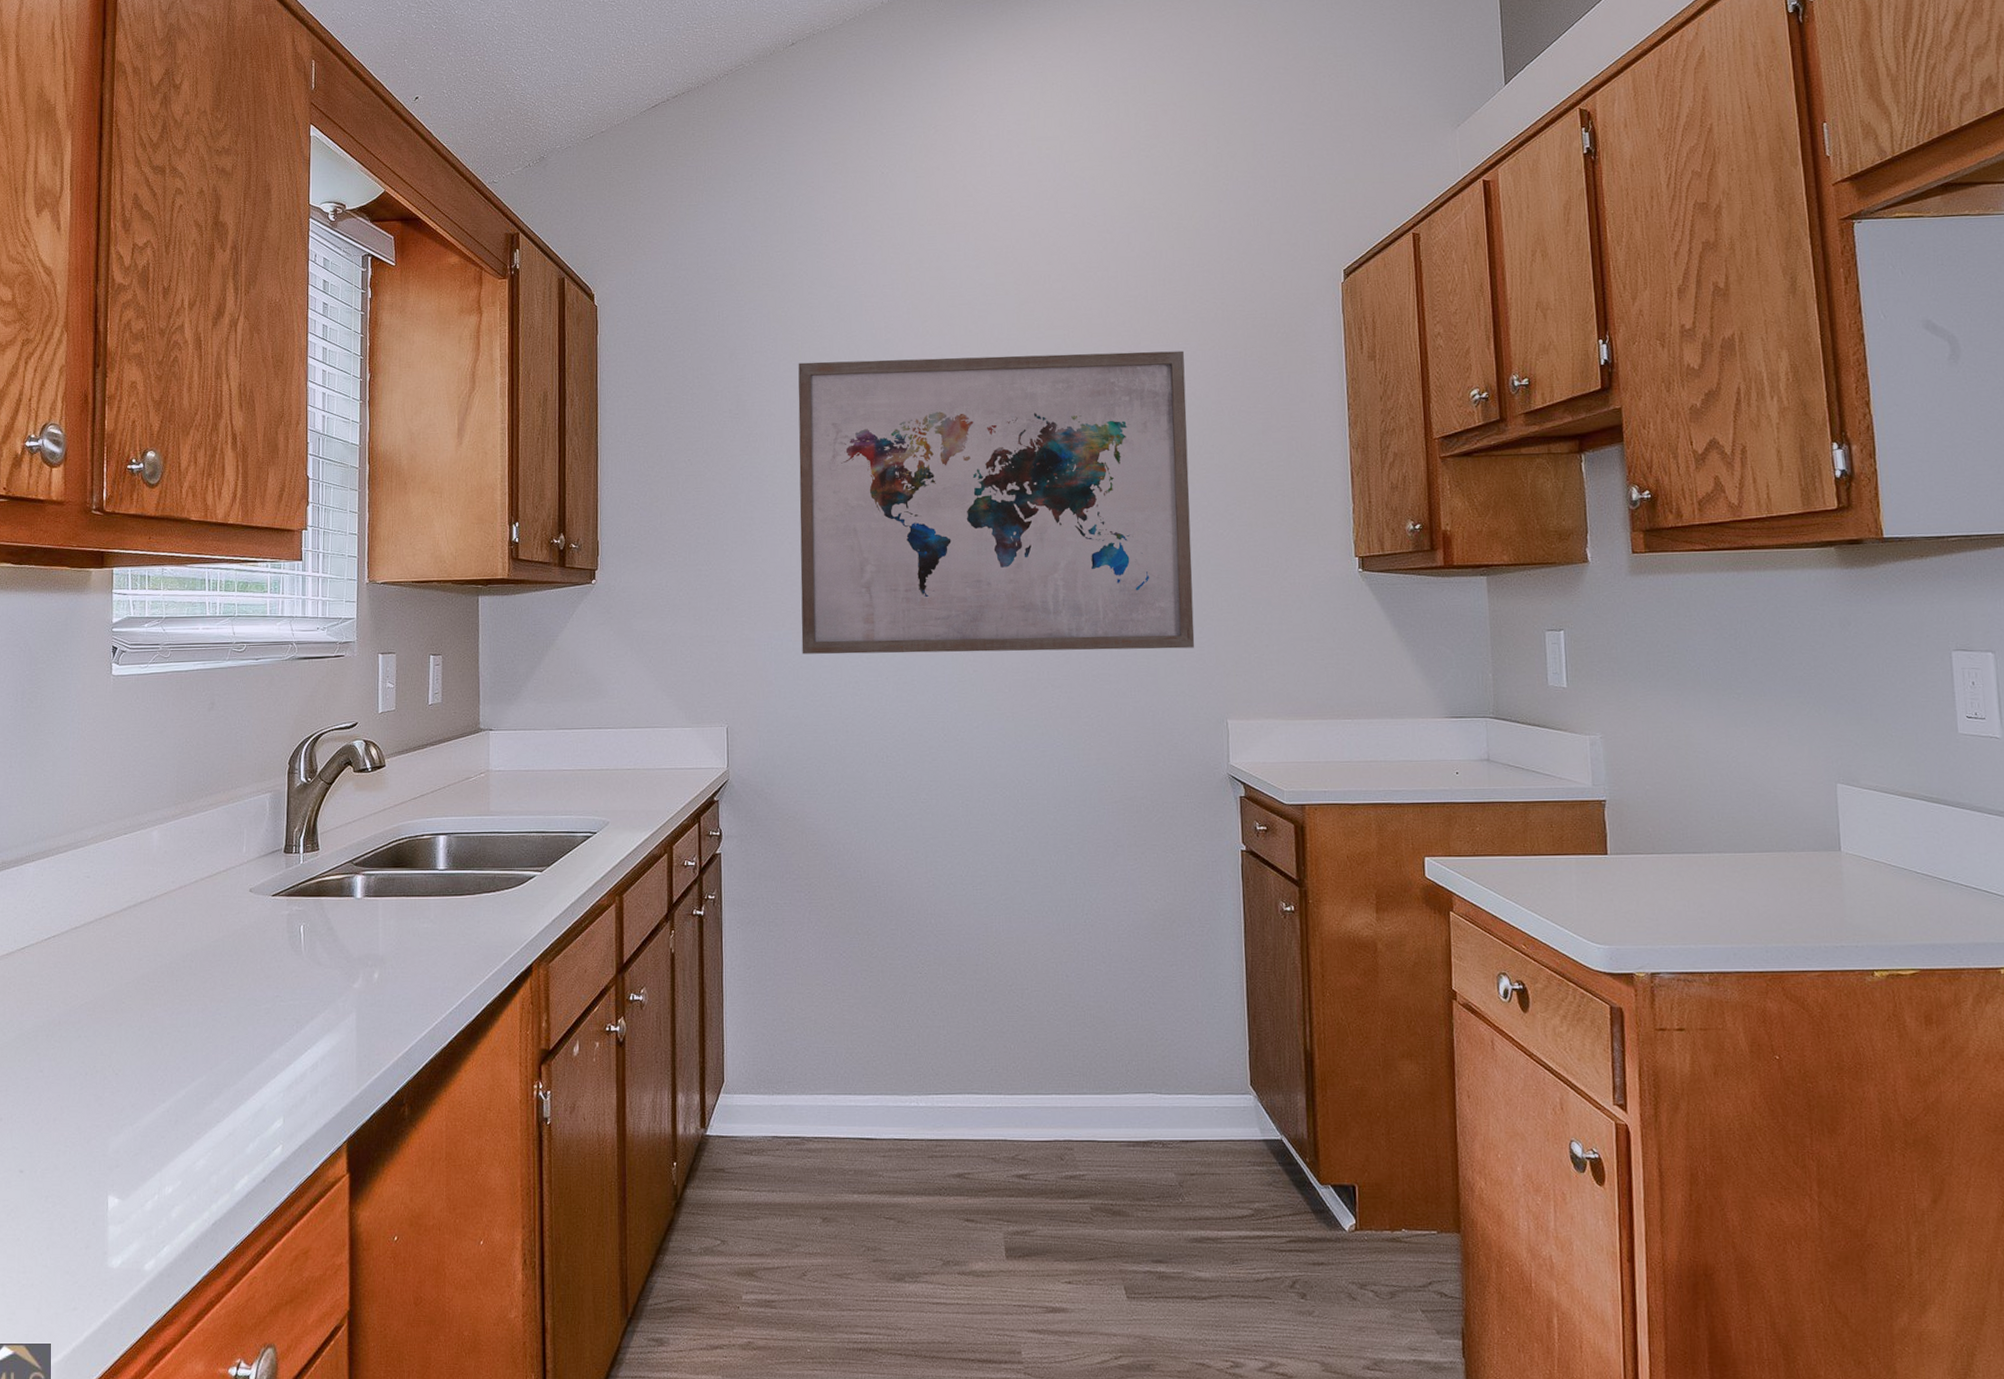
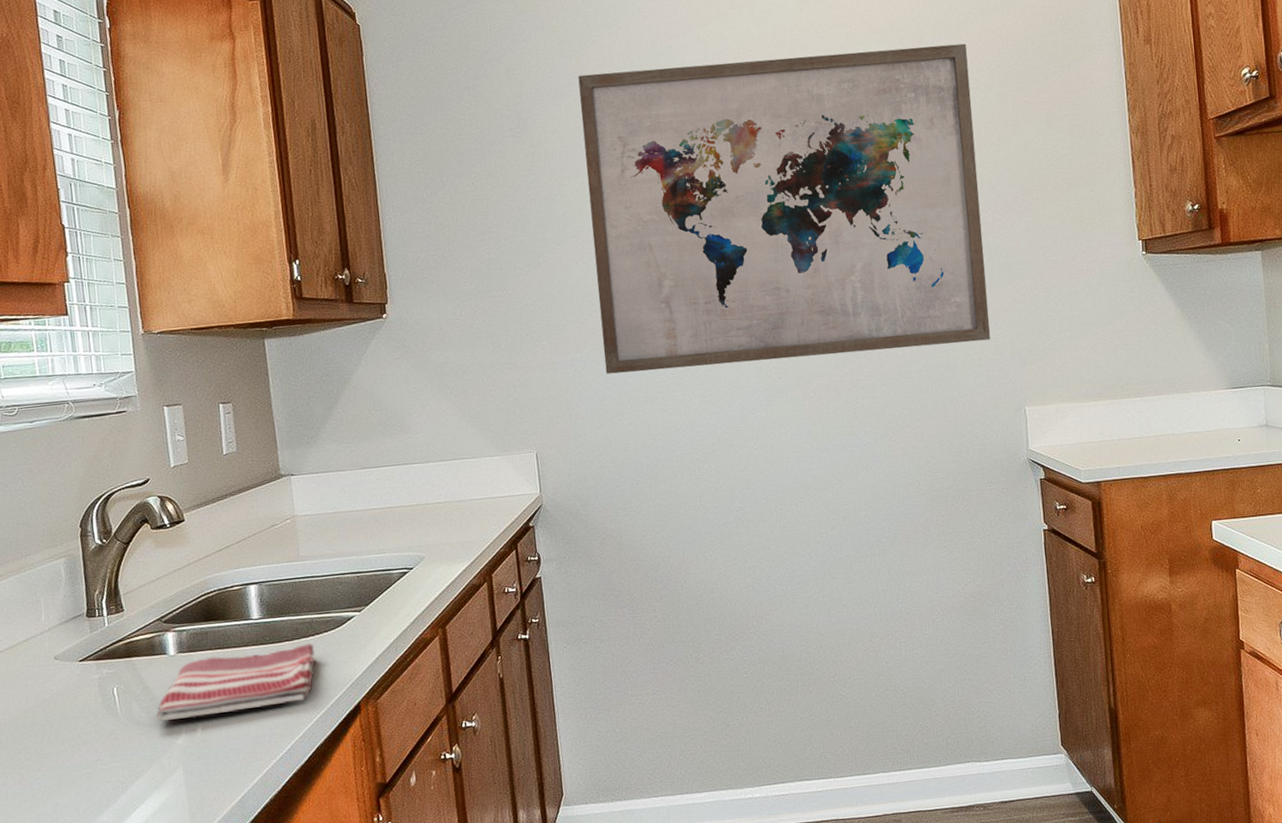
dish towel: none [336,899,495,963] -> present [156,644,316,721]

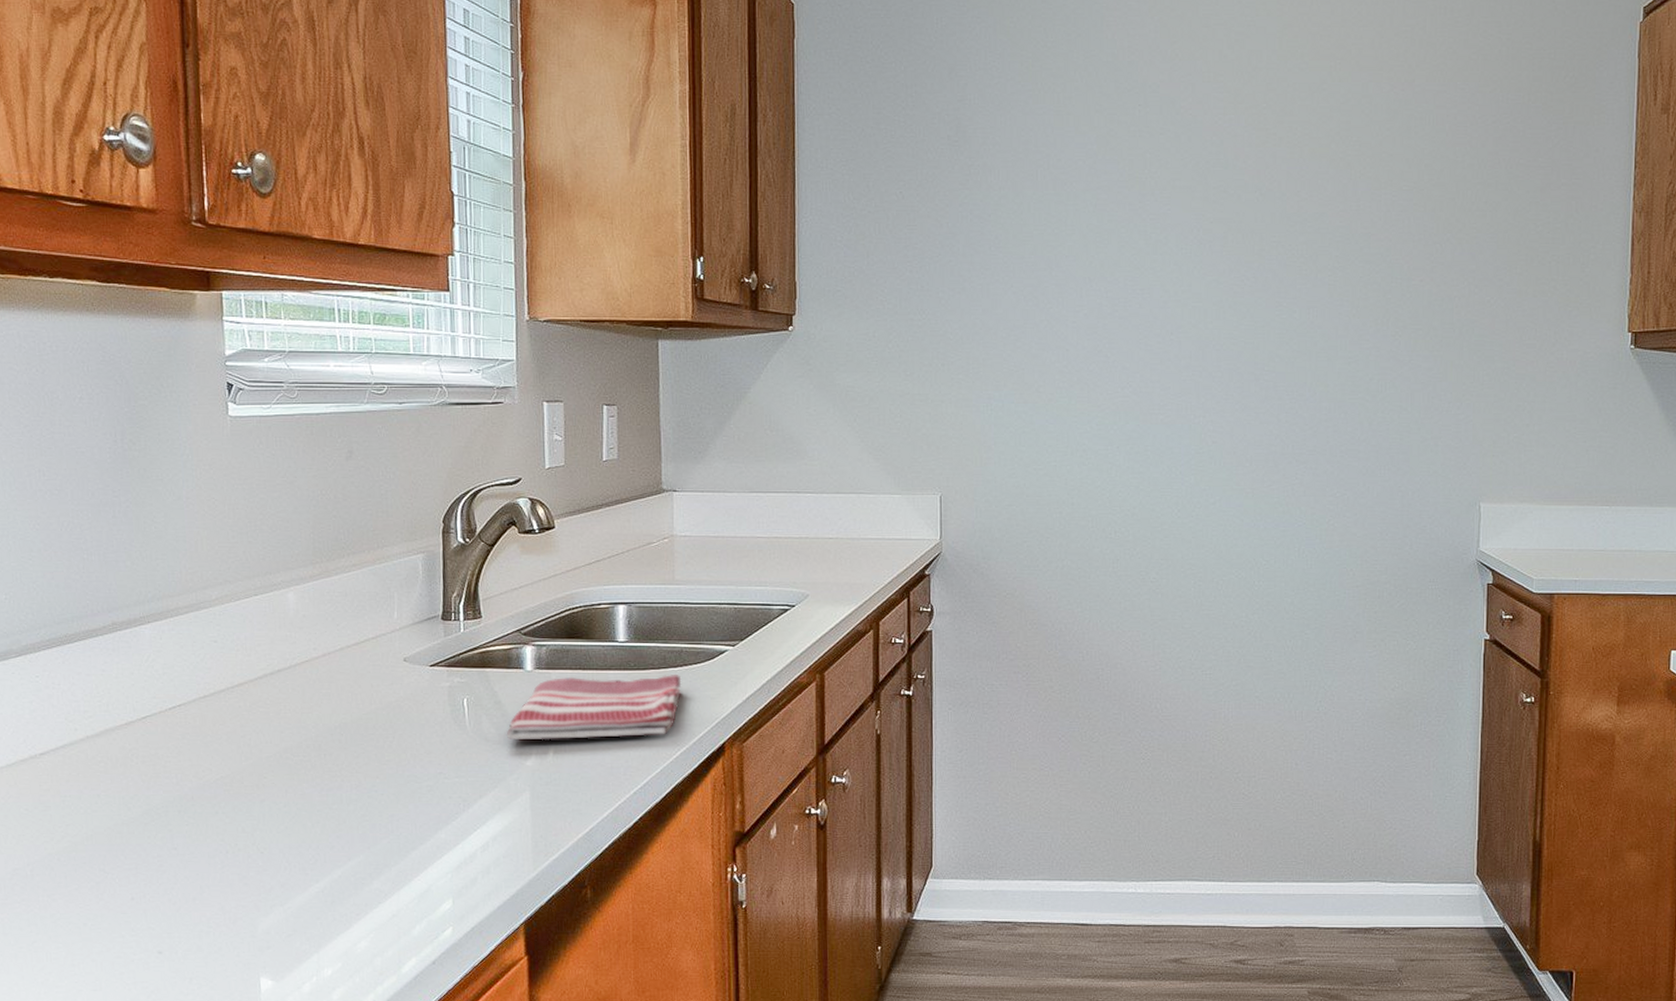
wall art: present [578,43,991,374] -> none [1025,84,1463,425]

